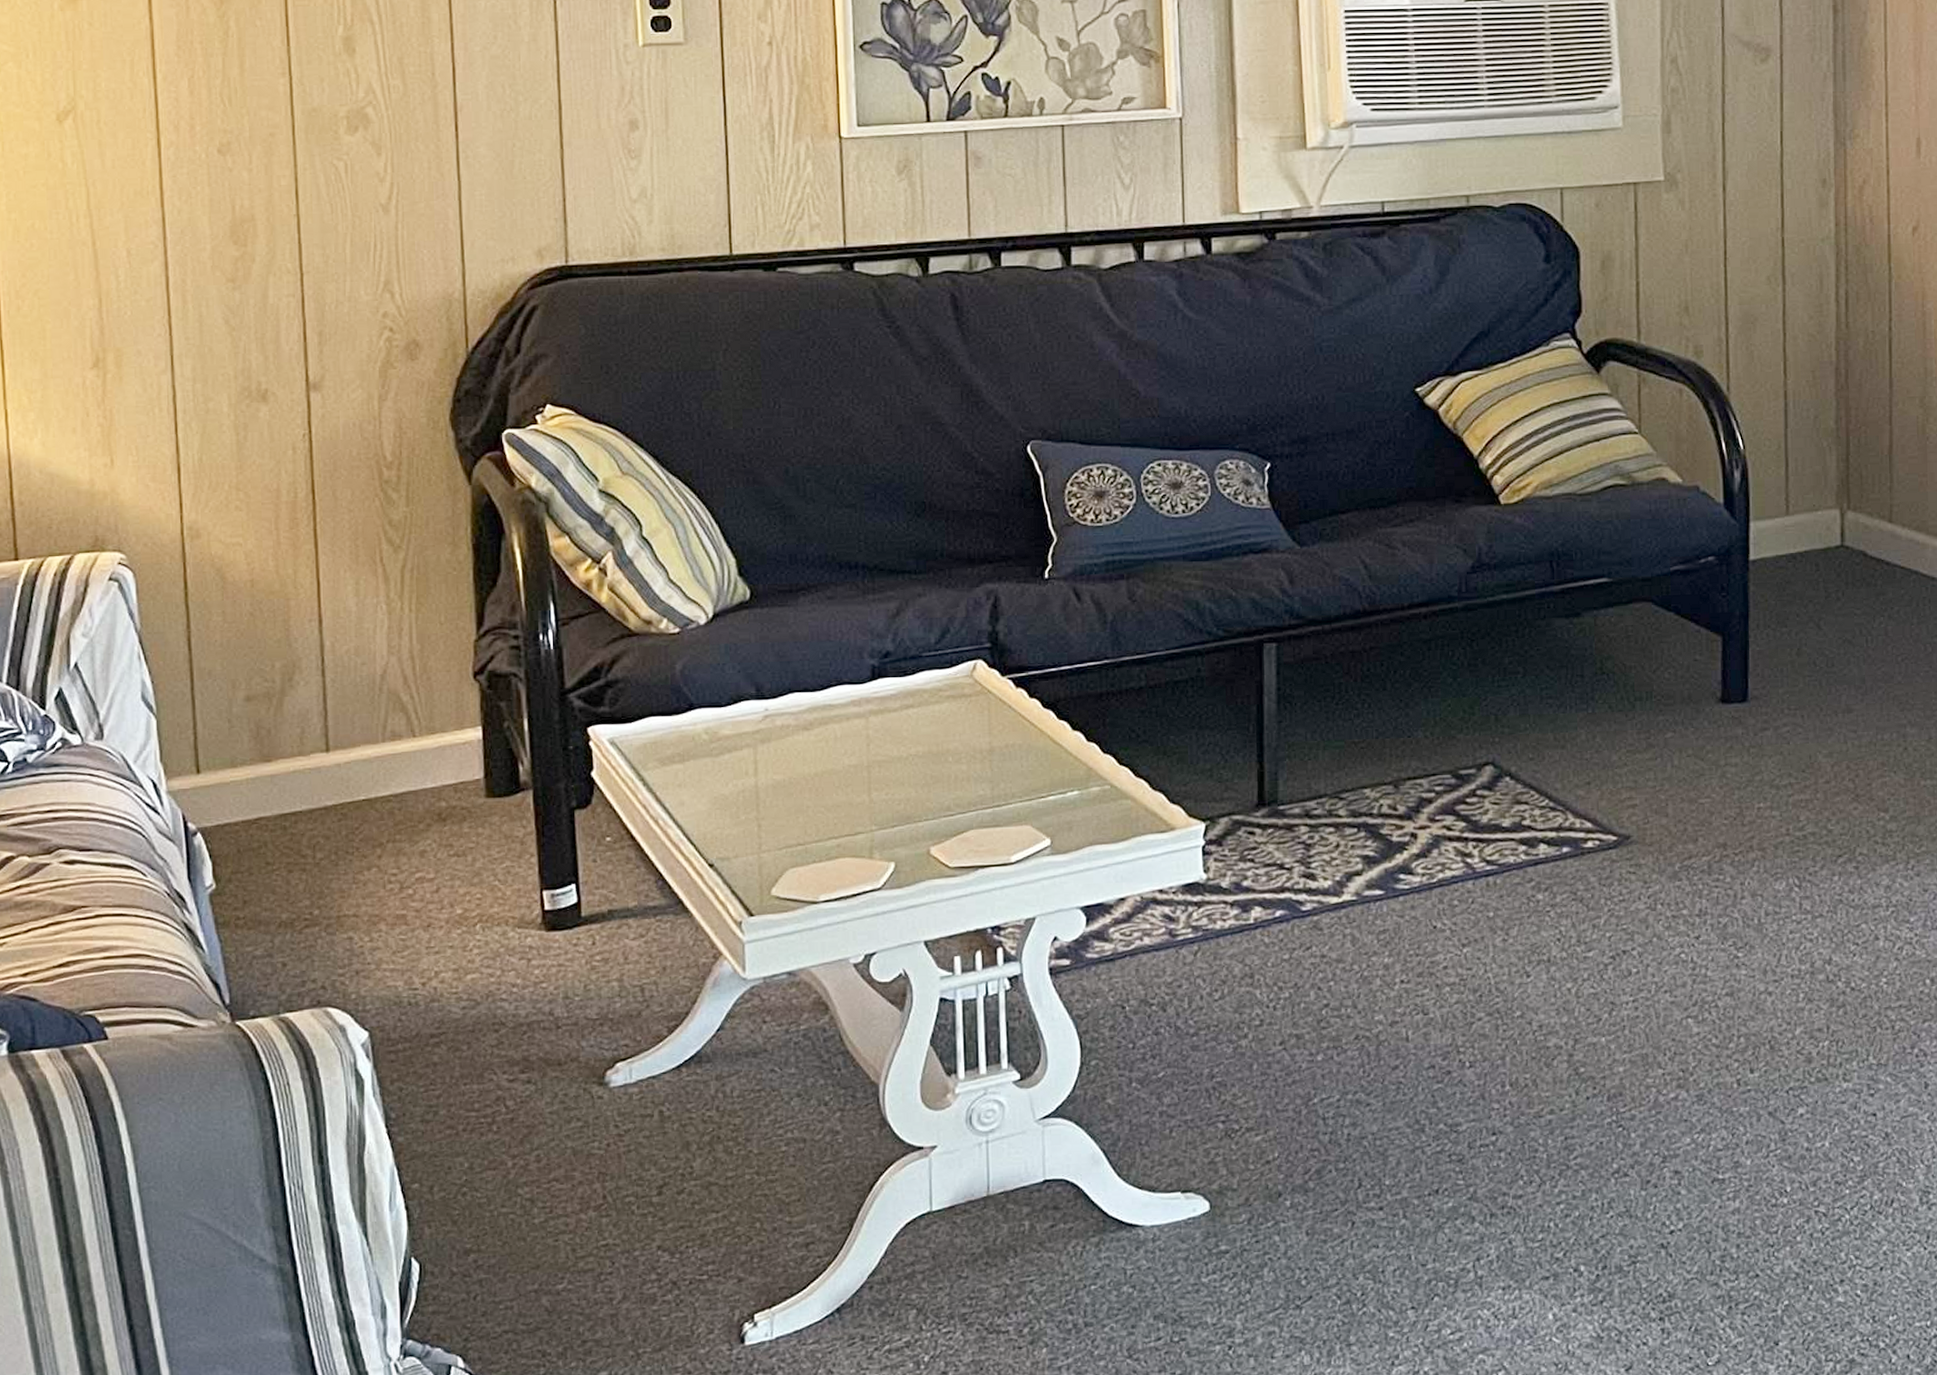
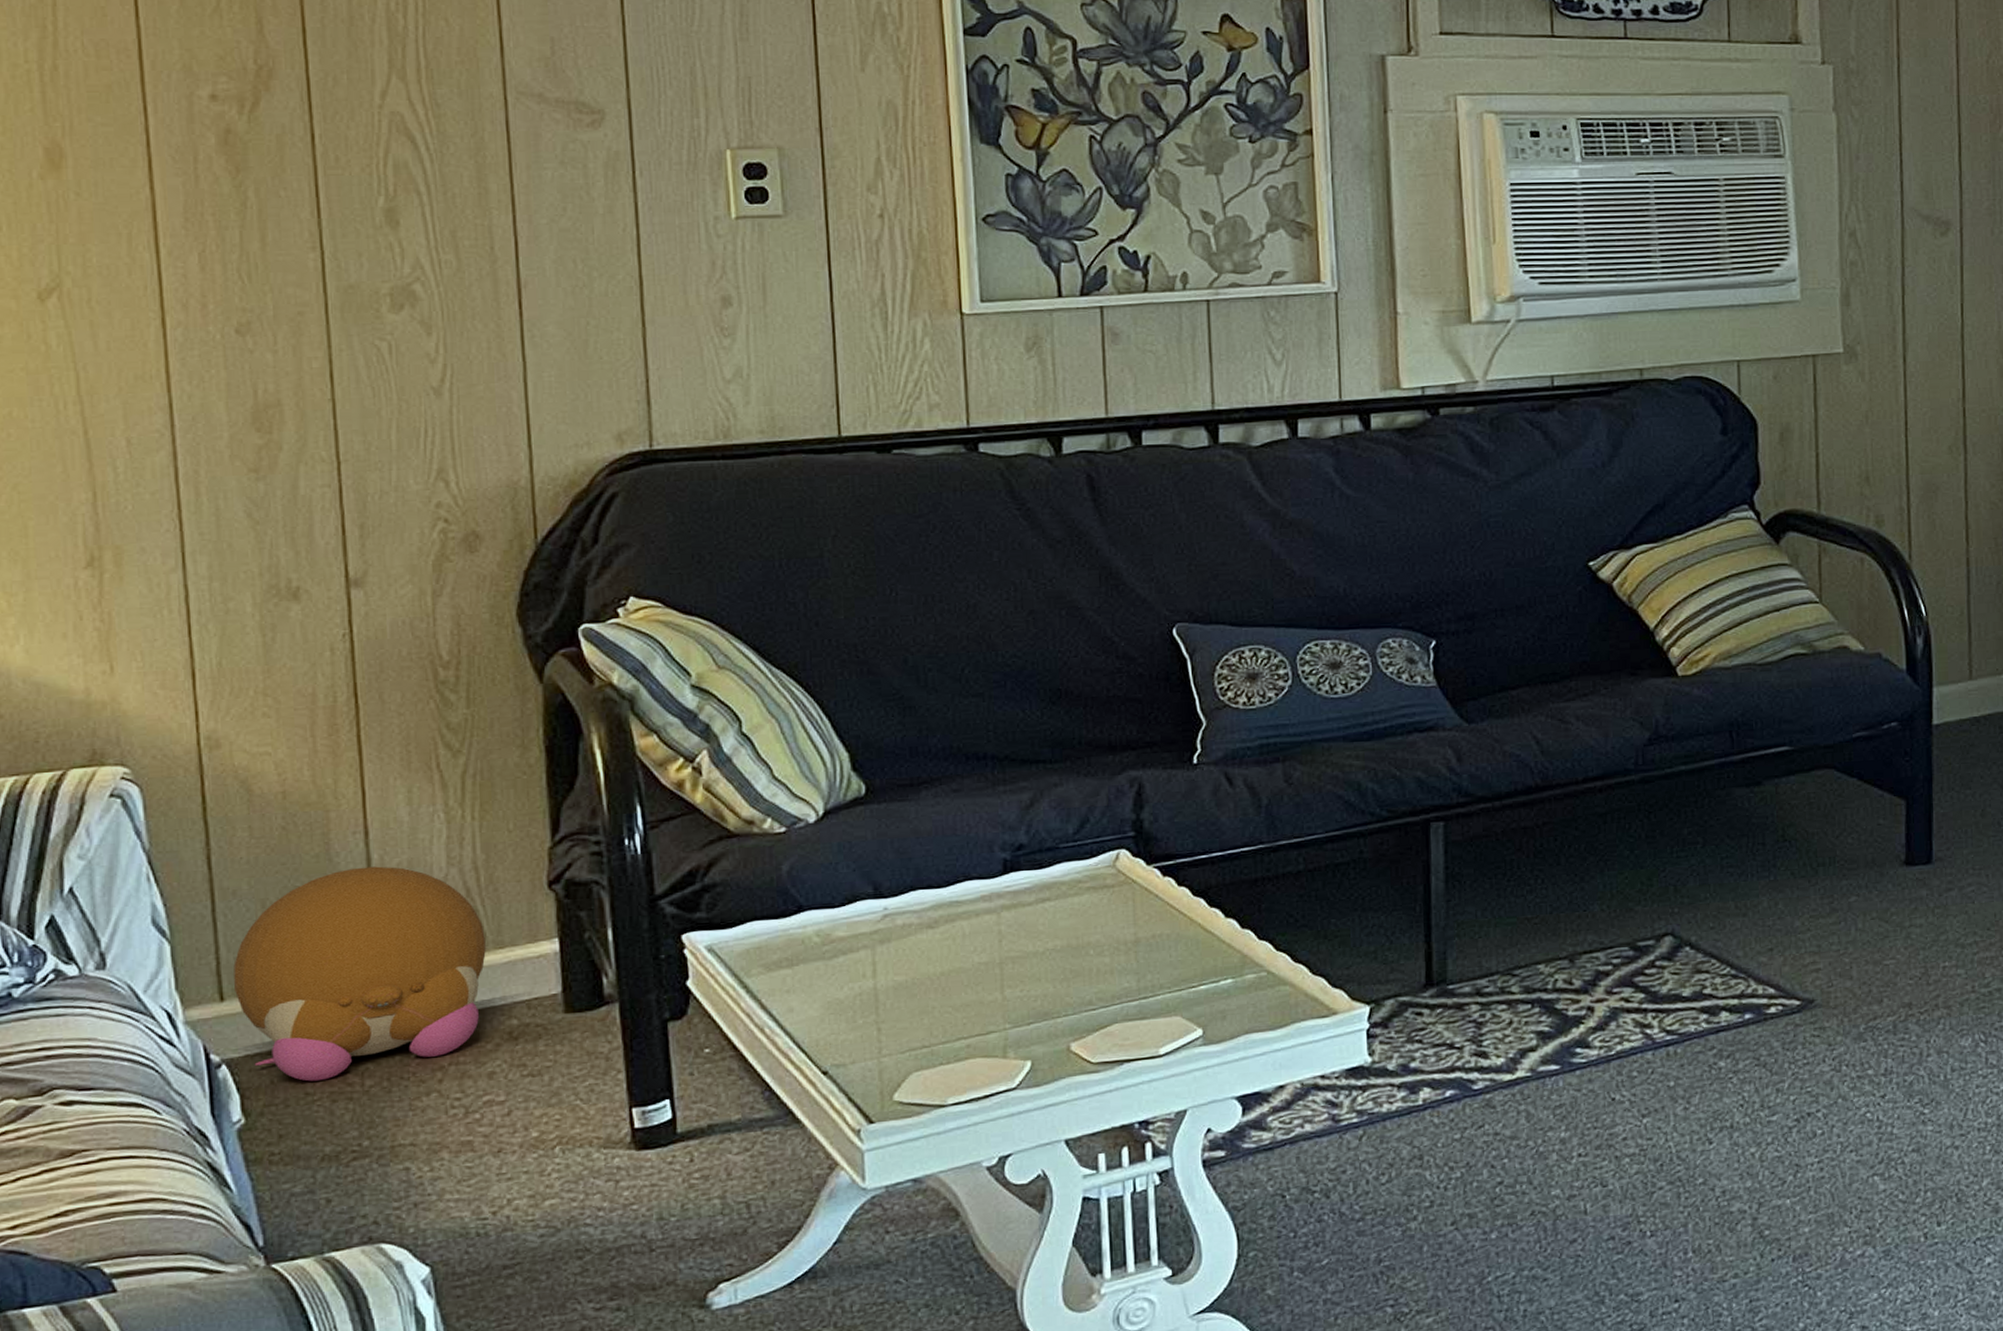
plush toy: none [208,652,420,852] -> present [233,866,486,1082]

